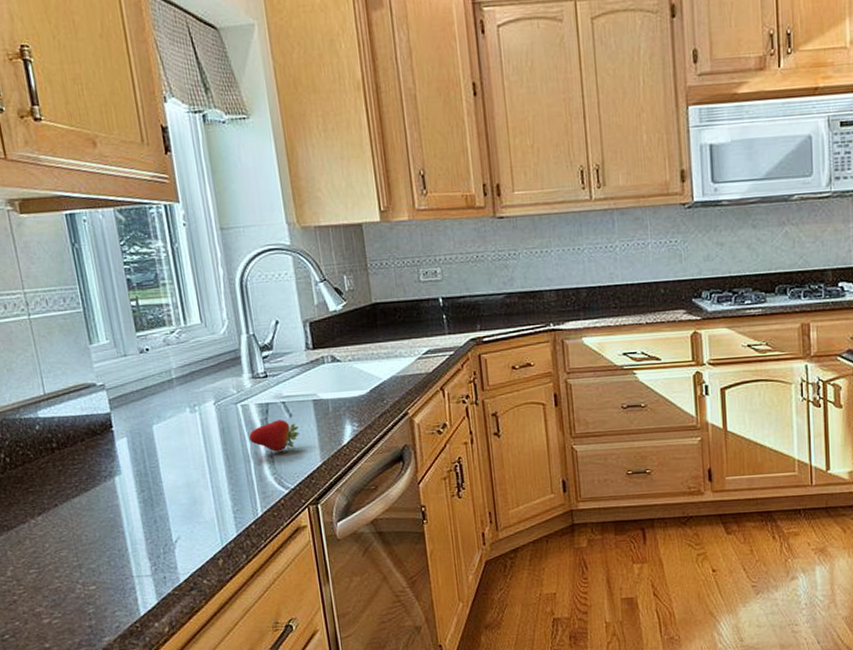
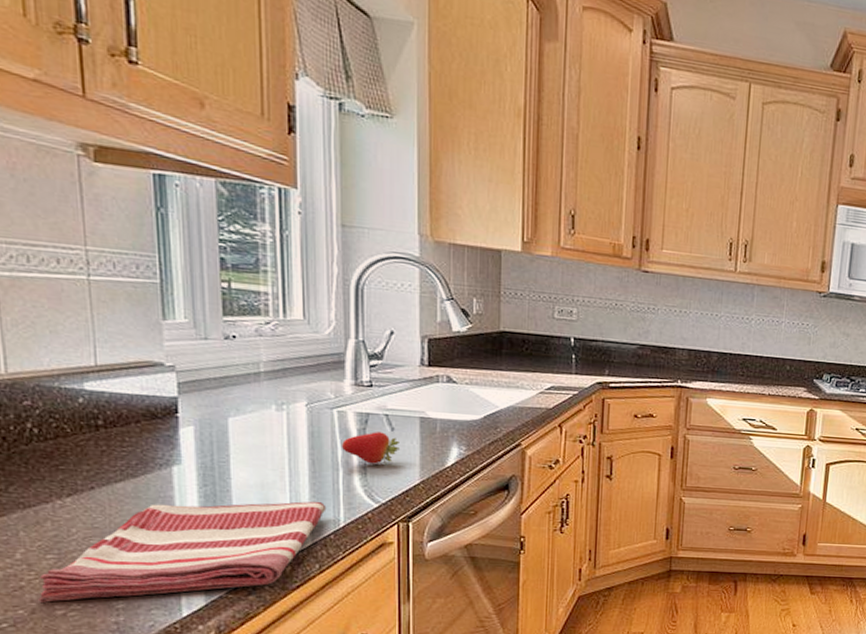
dish towel: none [27,495,245,613] -> present [38,501,327,602]

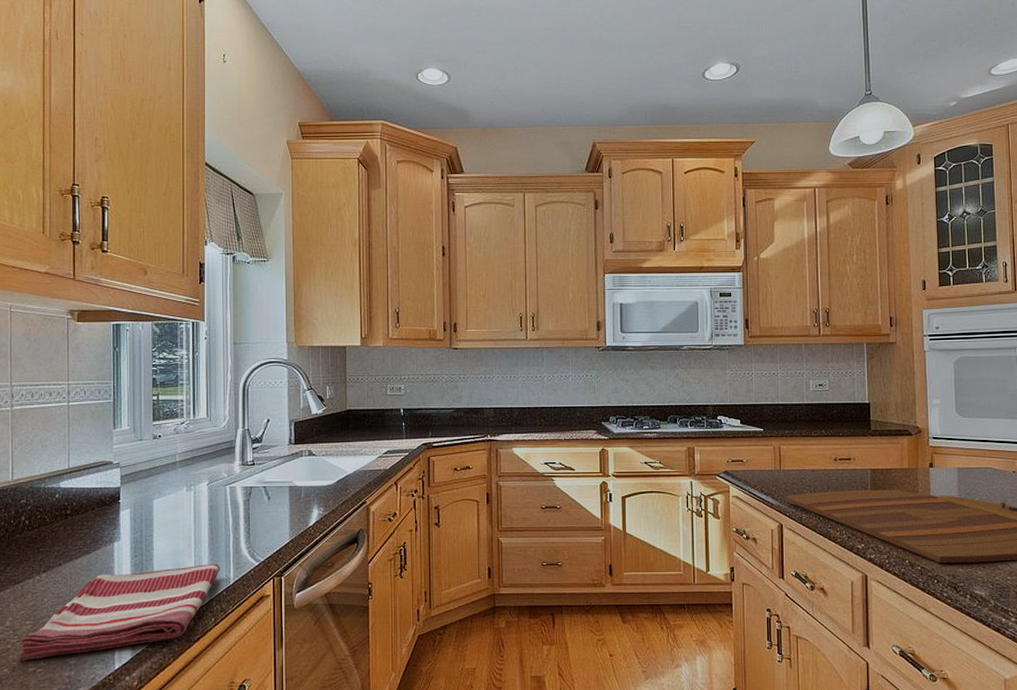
fruit: present [342,432,401,465] -> none [232,501,275,529]

